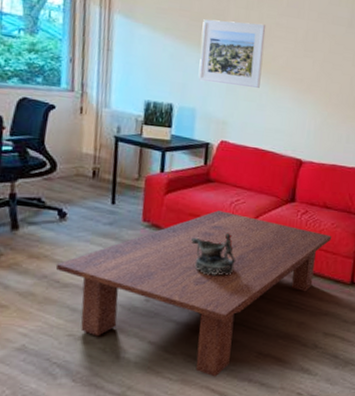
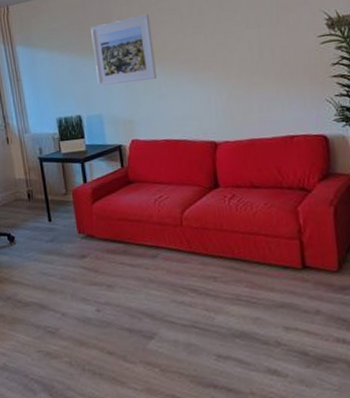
coffee table: present [55,210,332,377] -> none [15,210,269,385]
decorative bowl: present [191,232,237,276] -> none [125,231,173,278]

